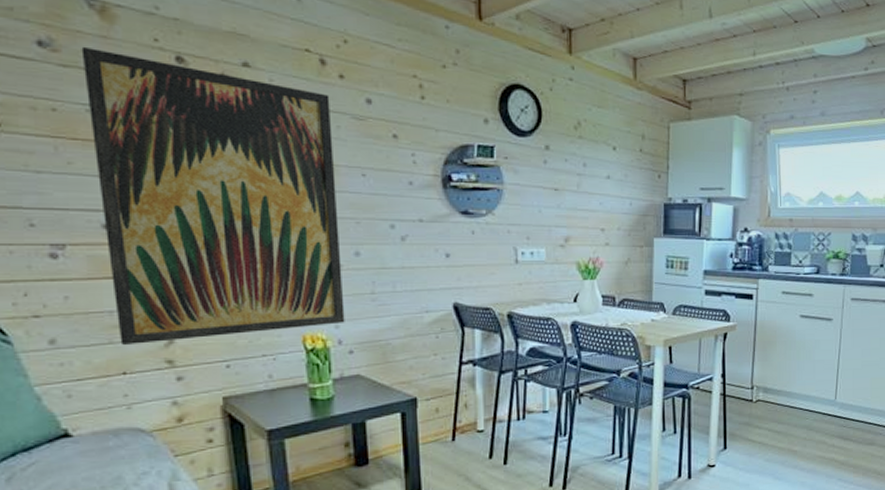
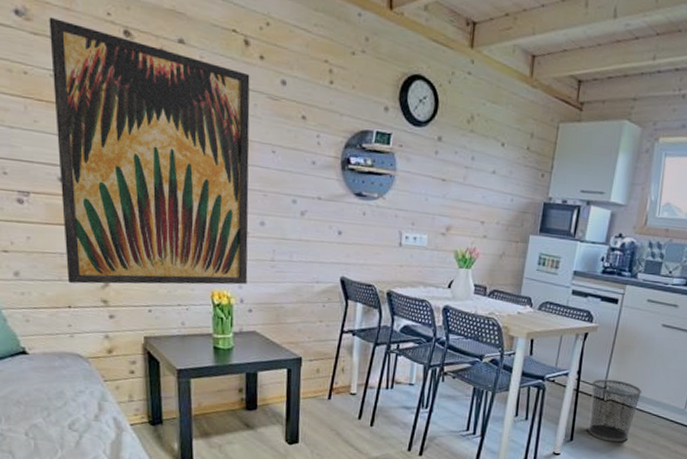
waste bin: none [738,378,790,444] -> present [587,378,642,442]

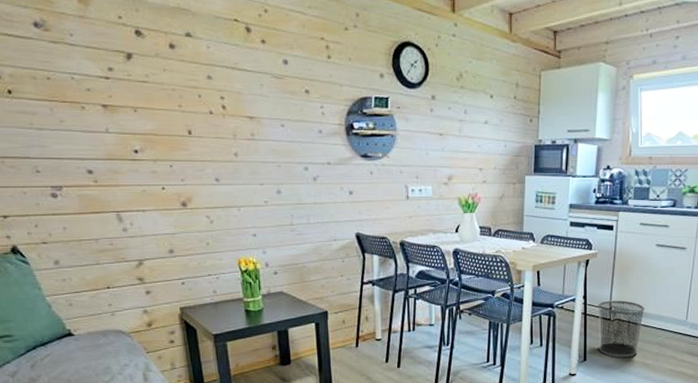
wall art: present [49,16,250,285] -> none [65,25,270,266]

